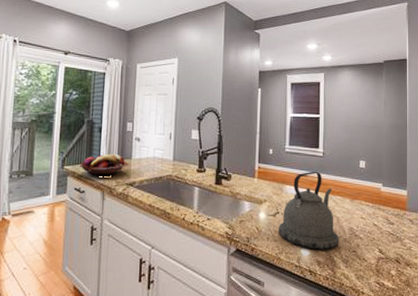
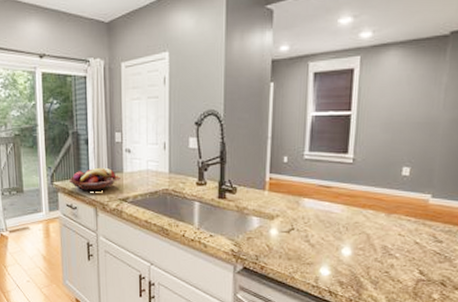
kettle: present [279,171,338,250] -> none [293,181,368,270]

